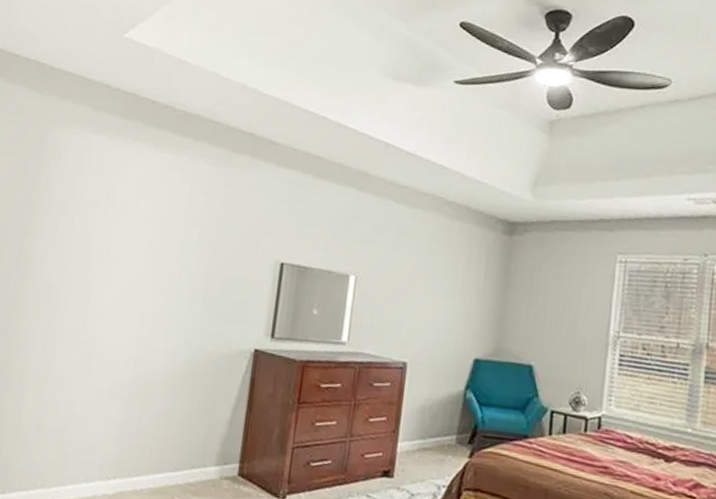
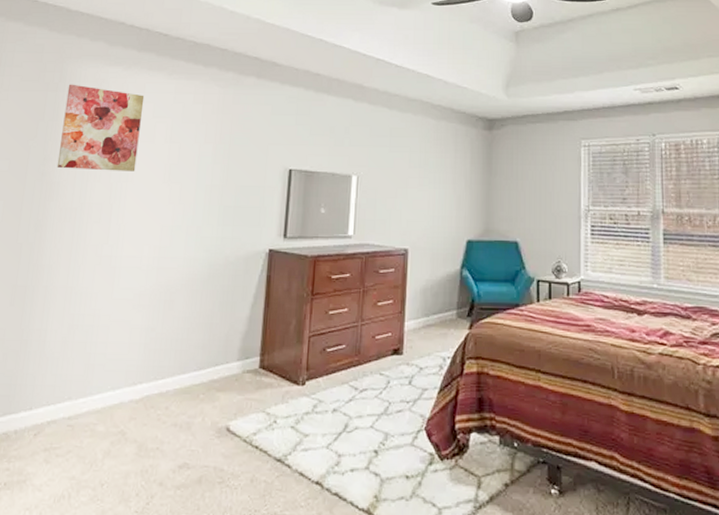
wall art: none [35,150,129,252] -> present [56,84,145,172]

